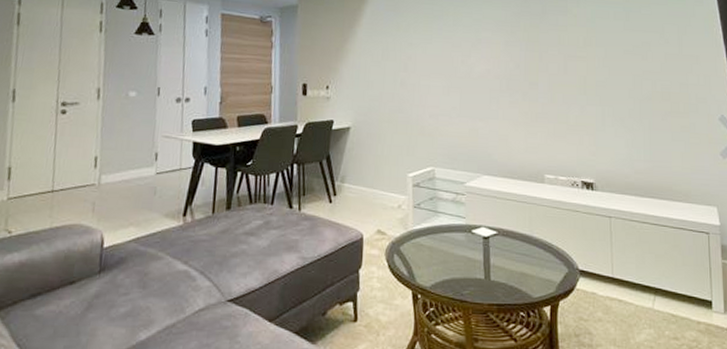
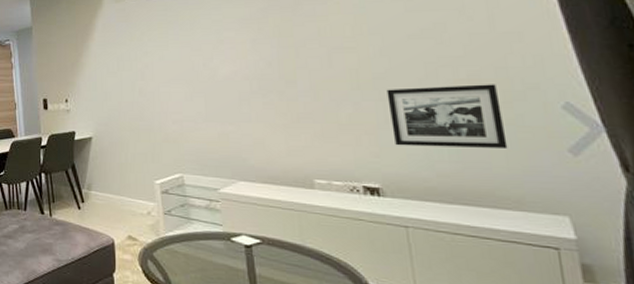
picture frame: none [605,96,683,151] -> present [386,84,508,148]

